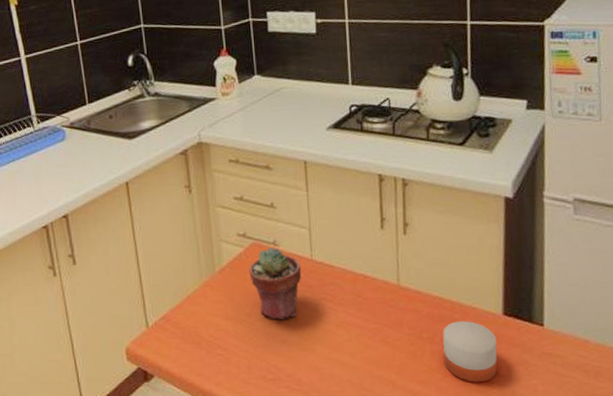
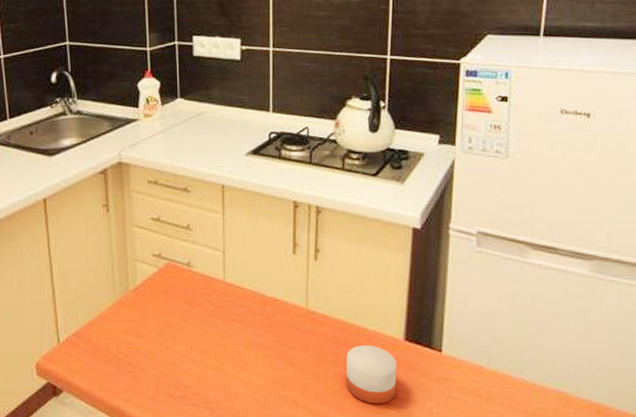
potted succulent: present [249,248,302,319] -> none [162,269,214,339]

